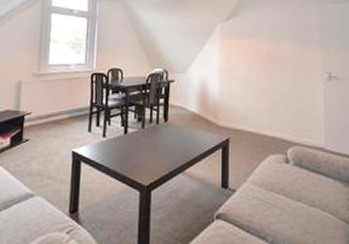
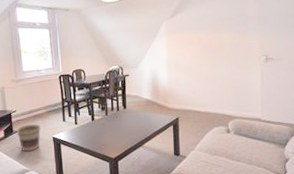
basket: none [27,132,59,169] -> present [16,124,41,152]

